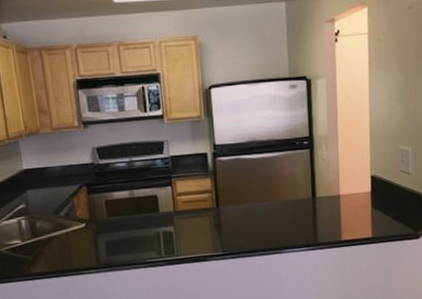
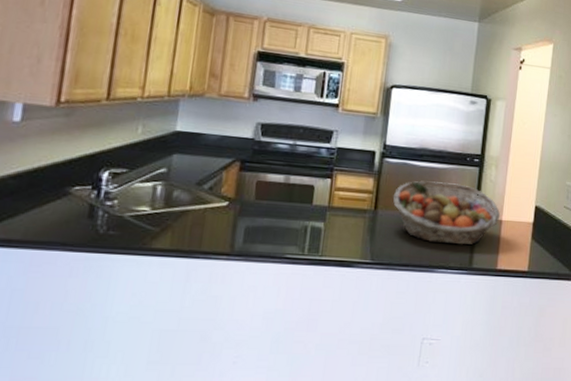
fruit basket: none [231,168,338,227] -> present [392,180,501,245]

